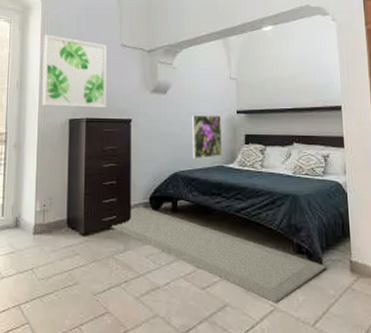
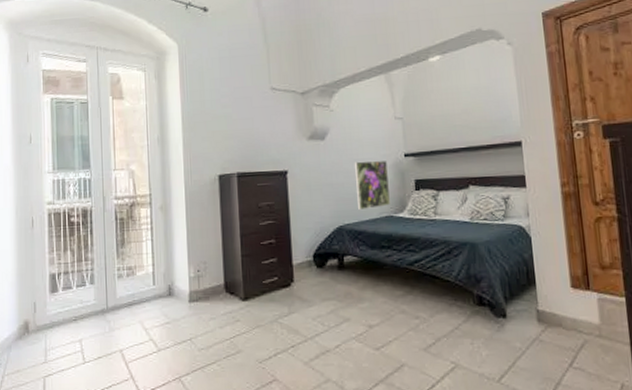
wall art: present [42,34,107,108] -> none [183,81,258,162]
rug: present [111,205,327,303] -> none [273,264,511,360]

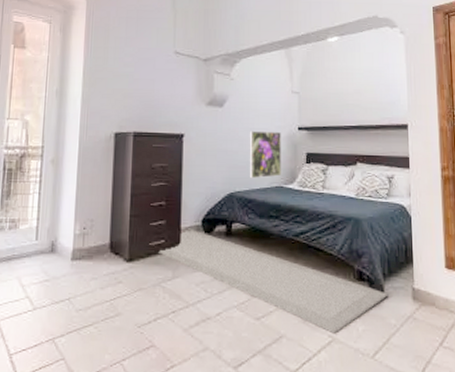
rug: none [273,264,511,360] -> present [159,228,388,334]

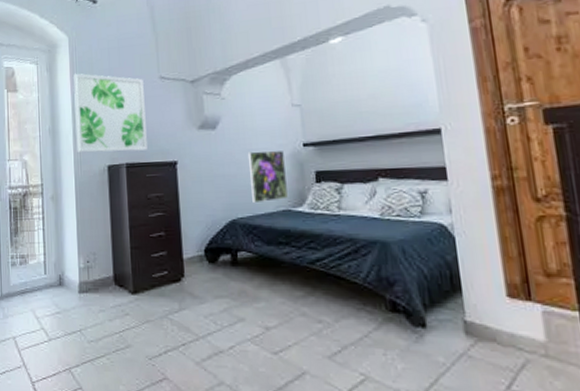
wall art: none [84,37,159,121] -> present [74,73,147,153]
rug: present [159,228,388,334] -> none [163,258,432,372]

